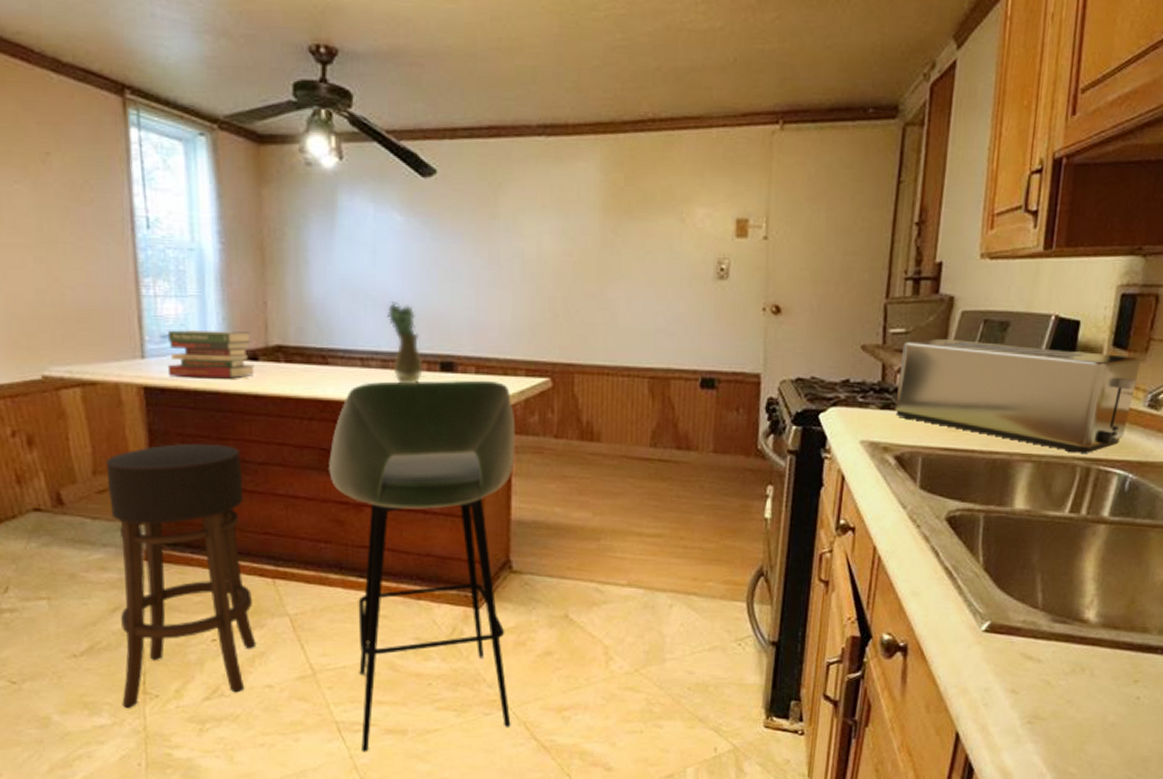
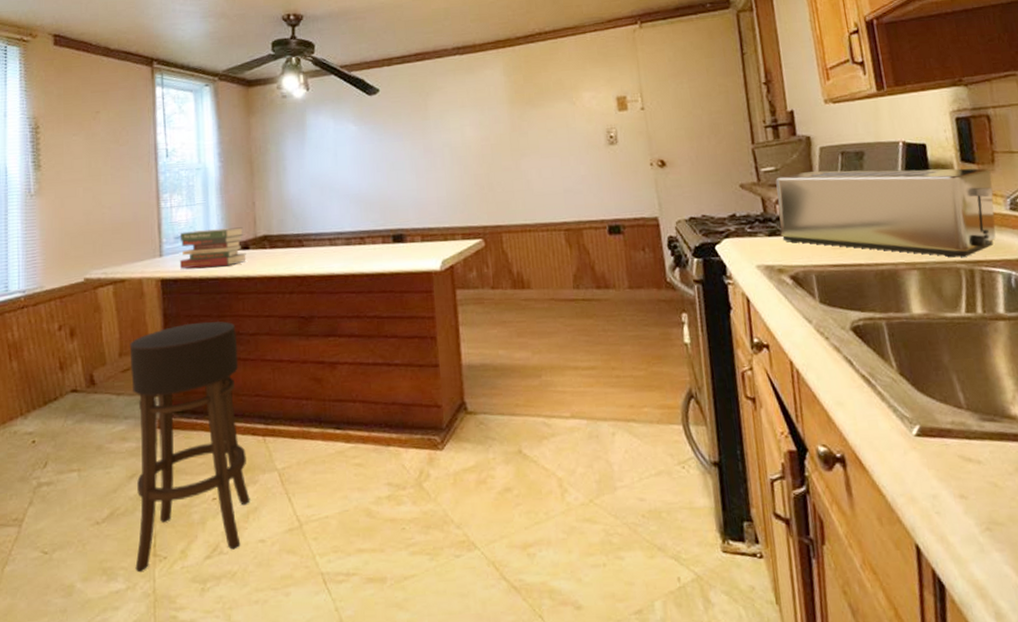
bar stool: present [329,380,516,751] -> none [307,246,481,602]
vase: present [386,302,423,383] -> none [347,191,379,256]

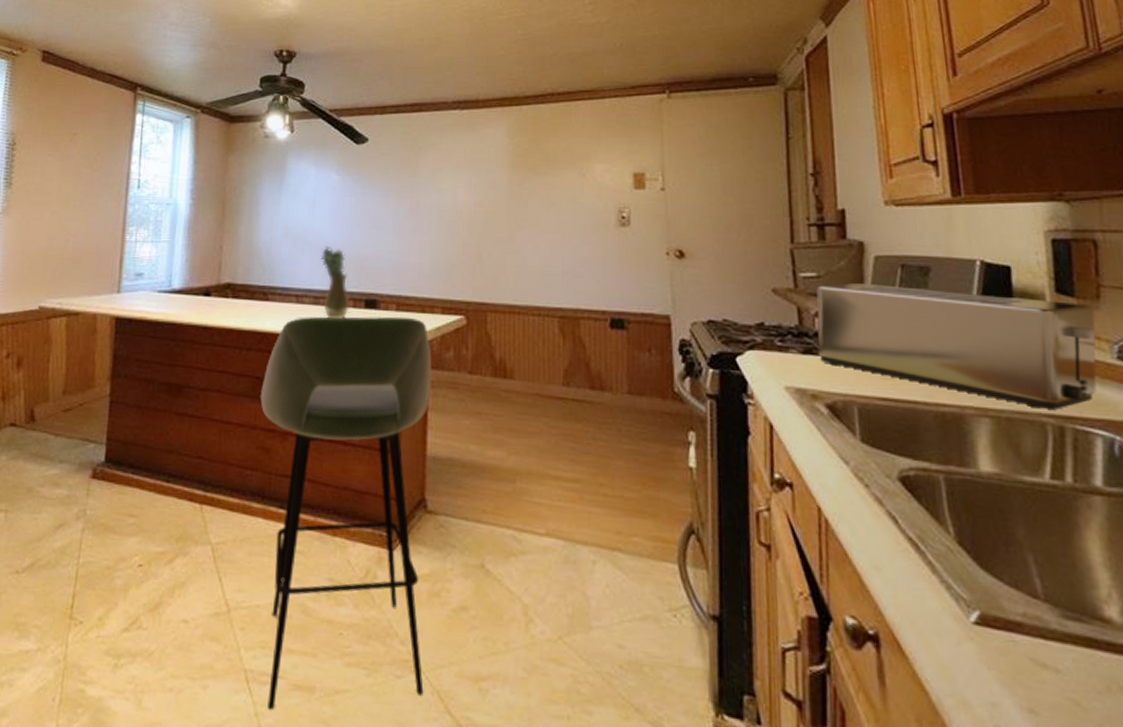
bar stool: present [129,320,250,571] -> none [49,368,186,633]
books: present [179,227,247,269] -> none [136,269,207,312]
bar stool: none [307,246,481,602] -> present [260,316,432,709]
vase: none [347,191,379,256] -> present [320,246,350,318]

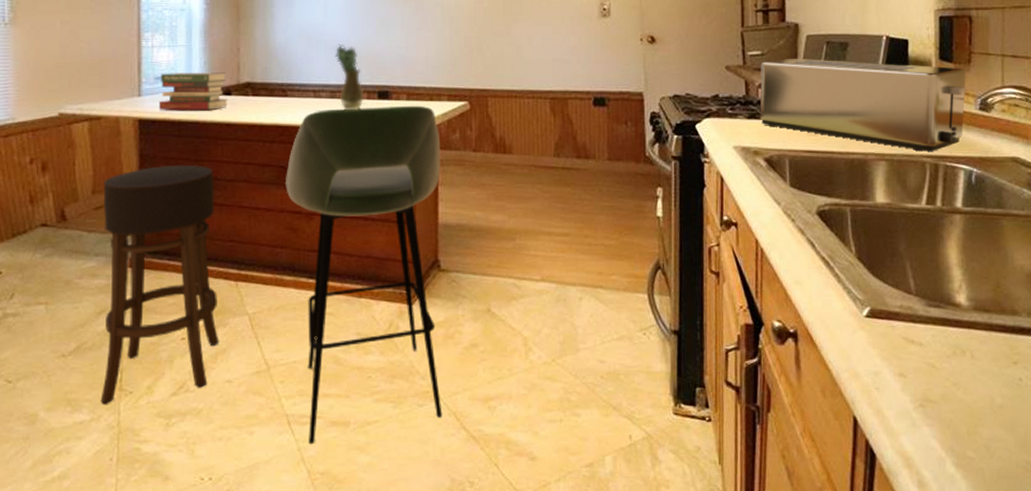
bar stool: none [49,368,186,633] -> present [100,164,219,404]
books: none [136,269,207,312] -> present [158,72,228,111]

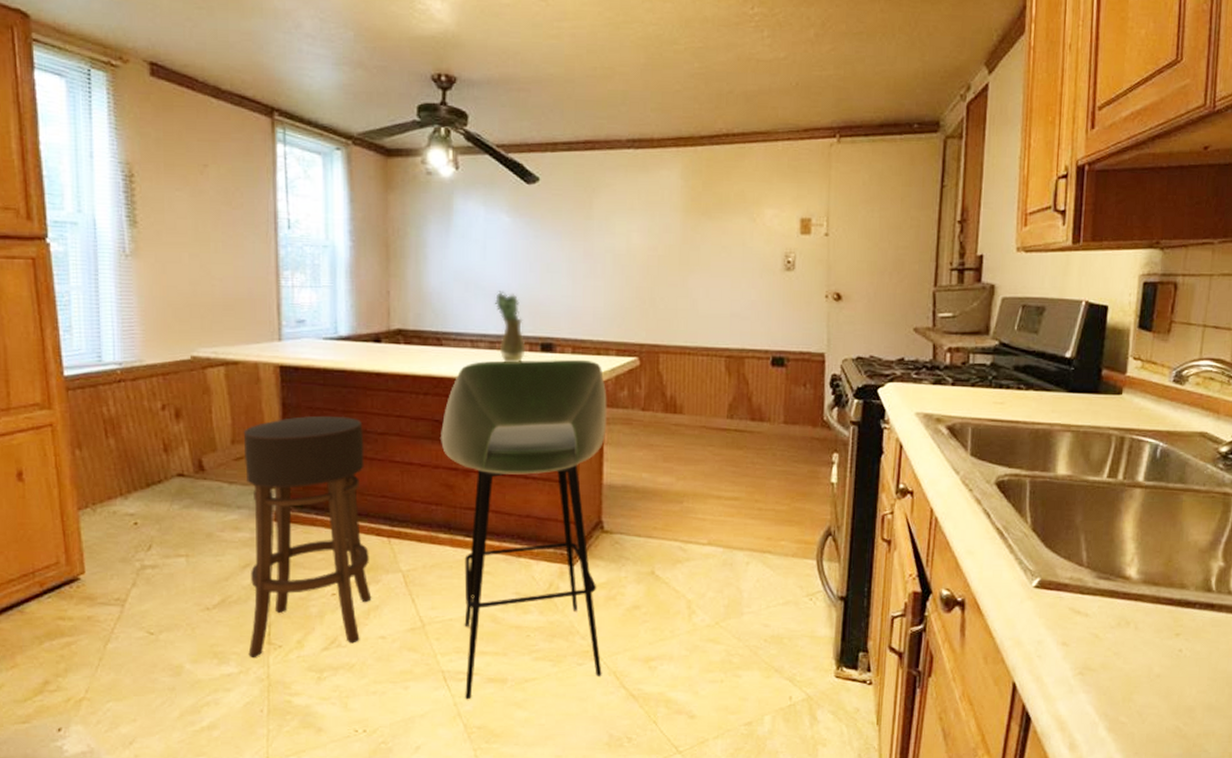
books: present [158,72,228,111] -> none [301,316,377,359]
toaster: present [759,59,966,151] -> none [945,322,1164,424]

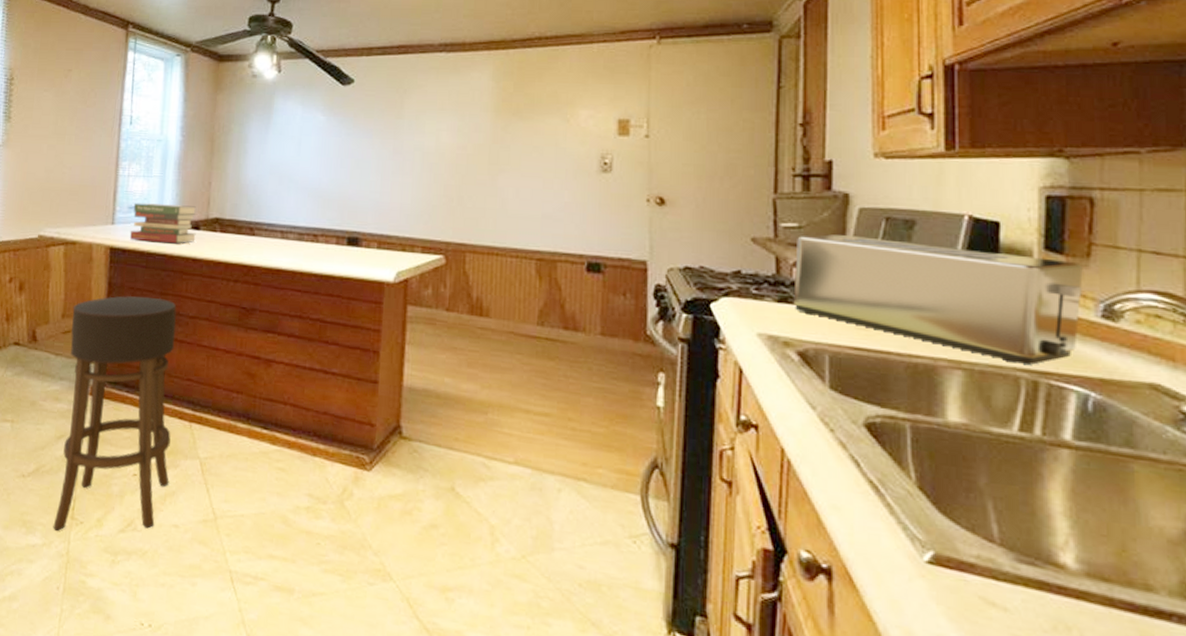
books: none [301,316,377,359] -> present [129,202,196,244]
bar stool: present [441,359,607,699] -> none [246,252,411,606]
vase: present [494,291,526,362] -> none [305,185,333,255]
toaster: none [945,322,1164,424] -> present [793,234,1083,365]

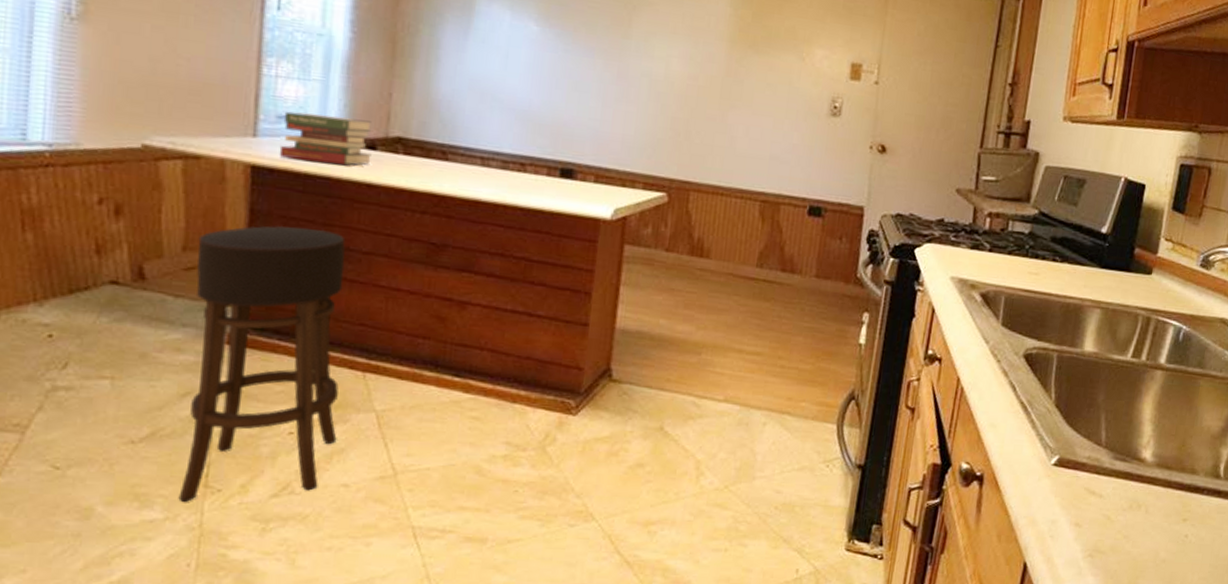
toaster: present [793,234,1083,365] -> none [983,188,1195,304]

